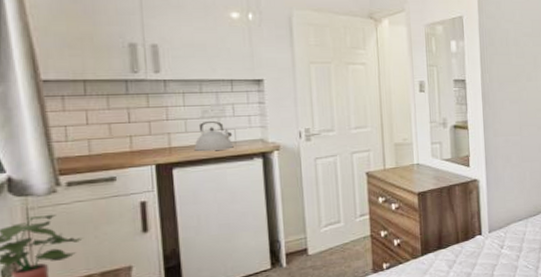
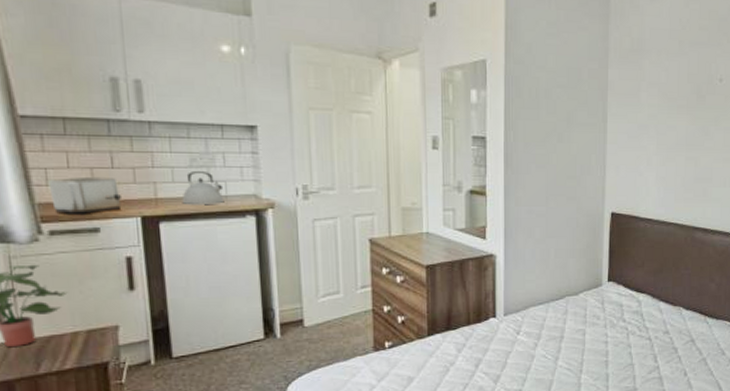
toaster: none [67,130,138,167] -> present [48,176,123,216]

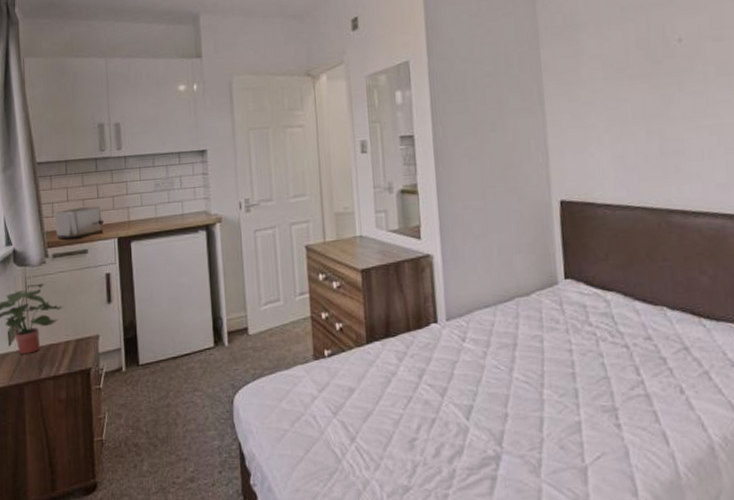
kettle: present [182,170,225,206] -> none [148,193,181,225]

